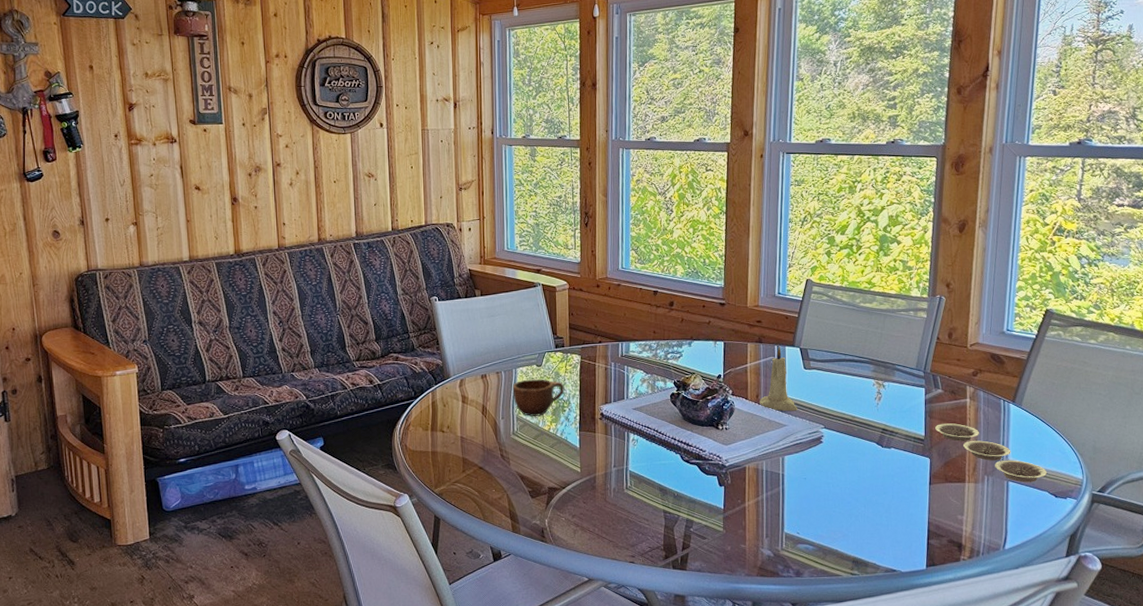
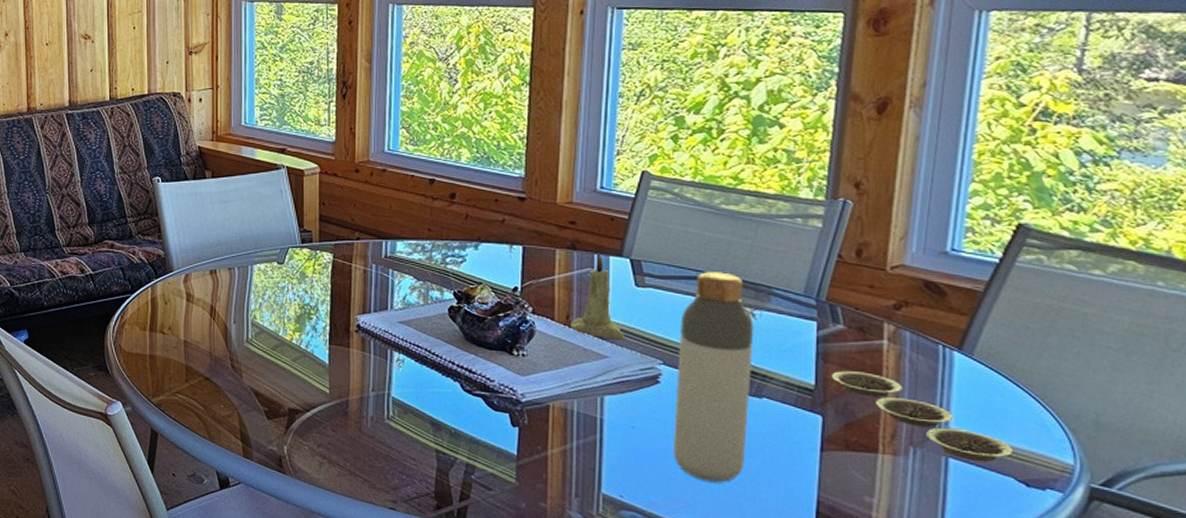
mug: present [512,379,565,416] -> none [247,278,312,323]
bottle: none [832,355,885,516] -> present [672,272,754,483]

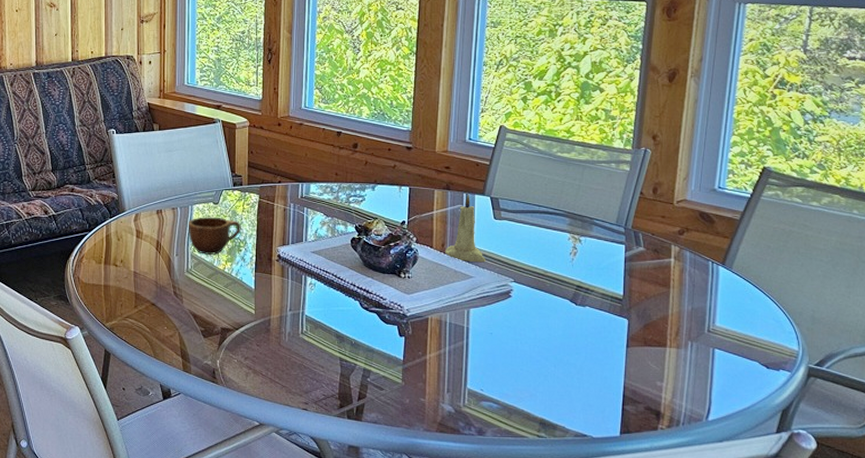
mug: none [247,278,312,323] -> present [188,217,241,255]
bottle: present [672,272,754,483] -> none [520,207,580,376]
plate: present [832,371,1014,463] -> none [635,284,759,351]

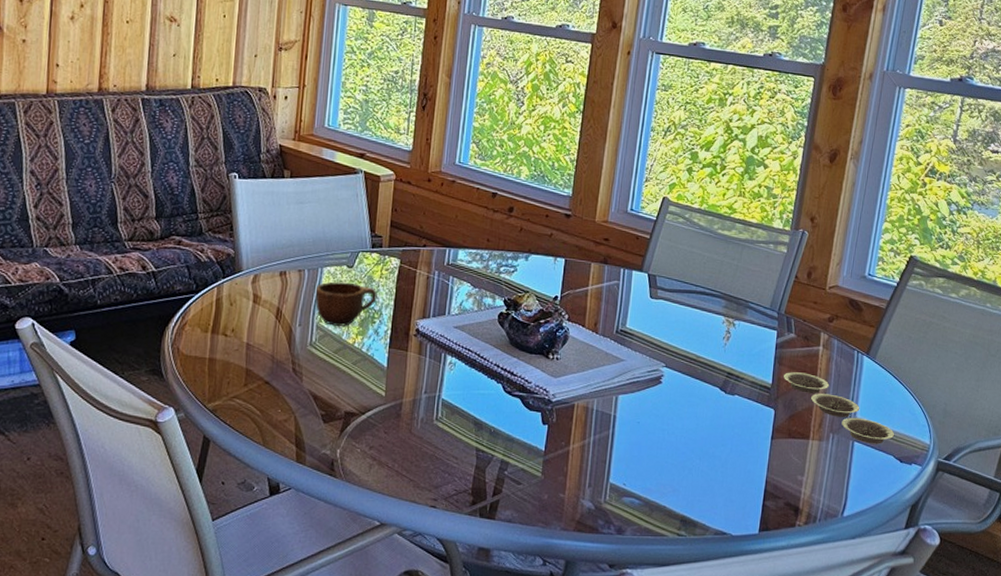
candle: present [445,194,487,263] -> none [597,269,639,345]
plate: none [635,284,759,351] -> present [784,372,895,444]

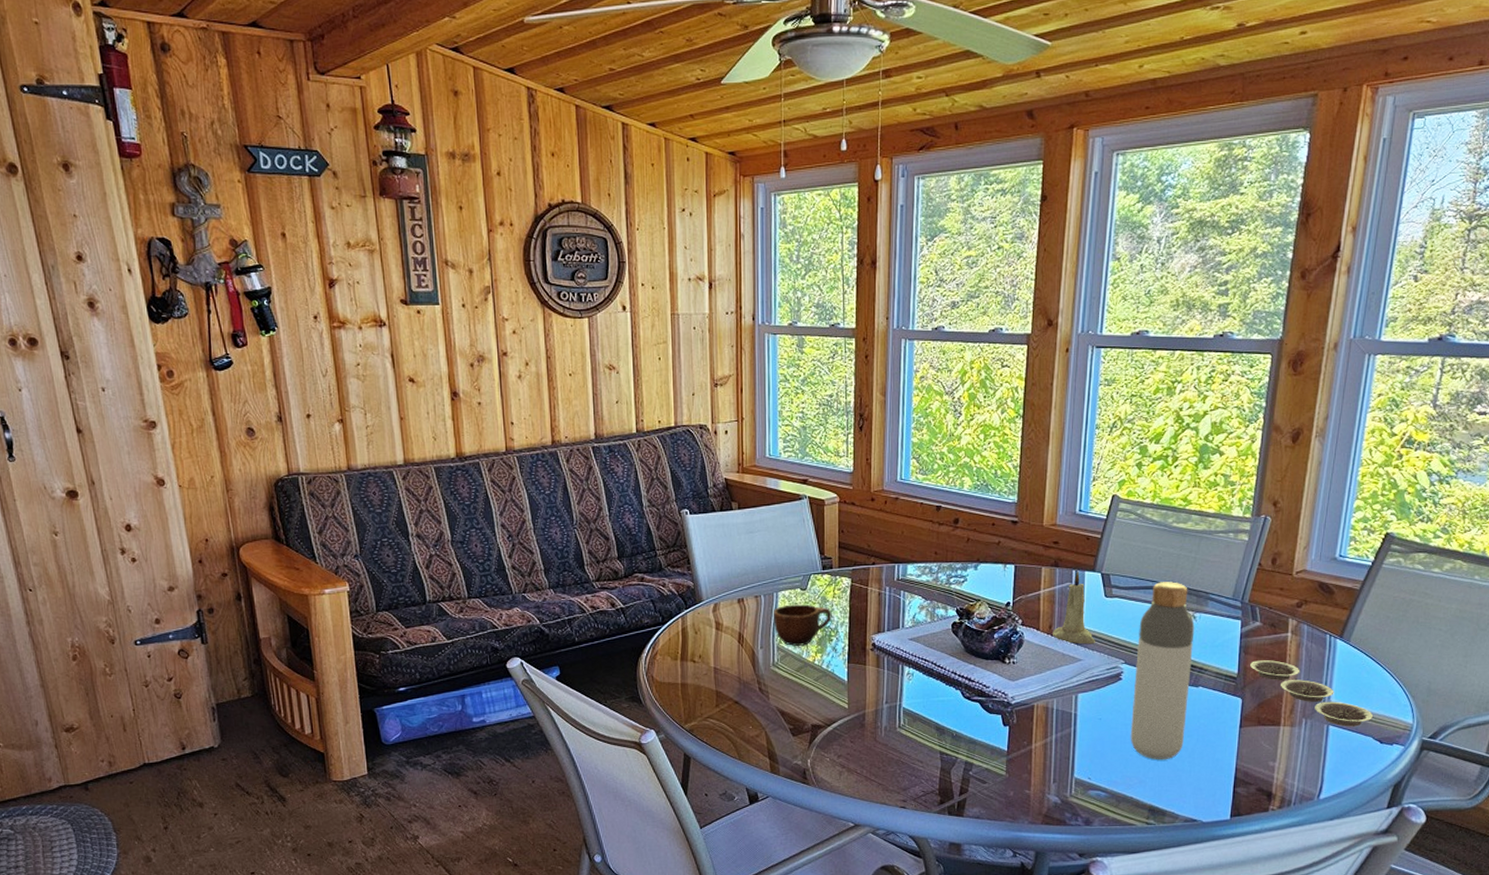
candle: none [597,269,639,345] -> present [1053,570,1096,644]
bottle: none [666,287,734,469] -> present [1130,582,1195,760]

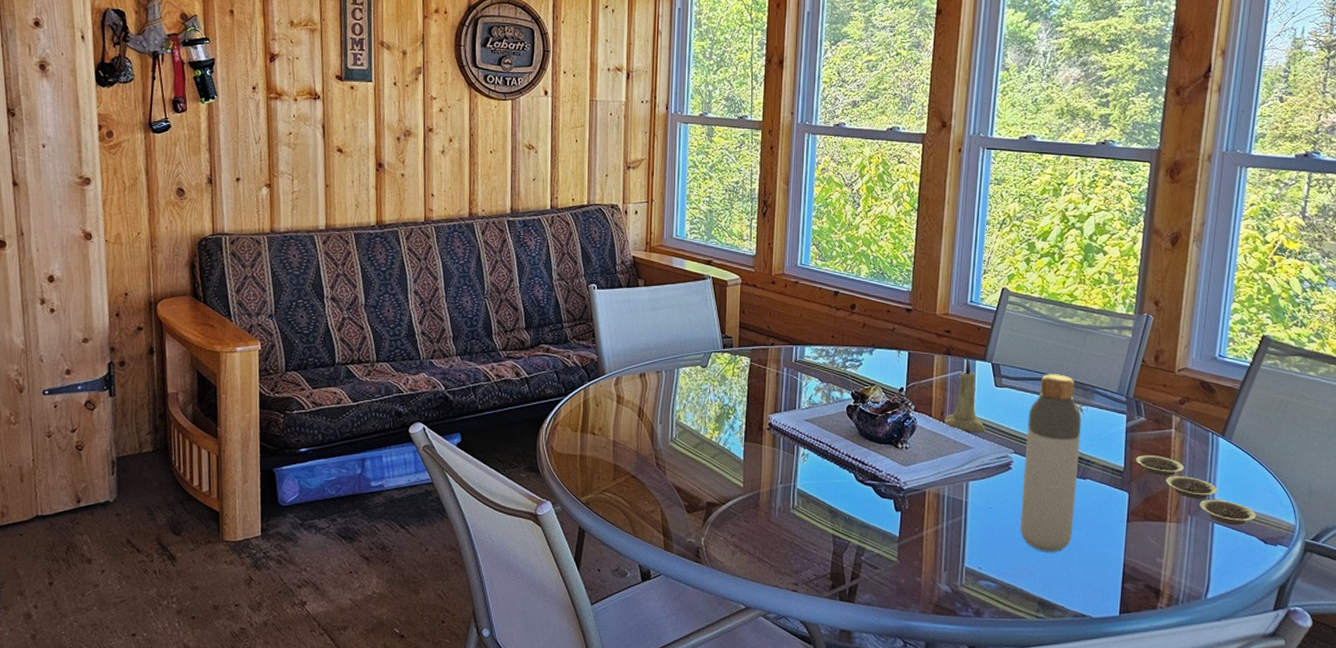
mug: present [773,604,832,646] -> none [673,381,731,422]

